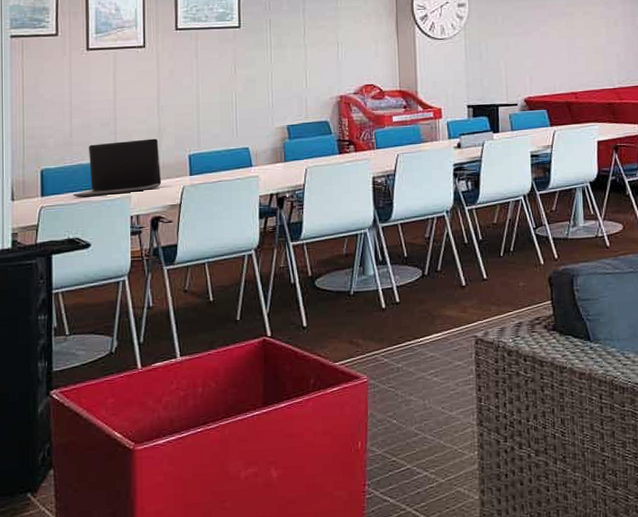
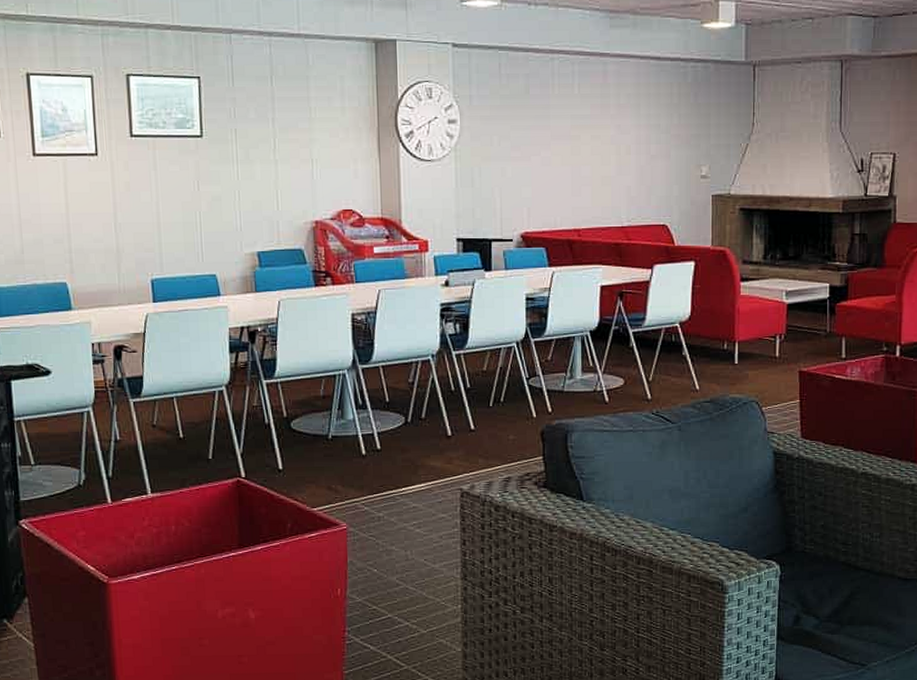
laptop computer: present [72,138,162,198] -> none [28,259,123,321]

